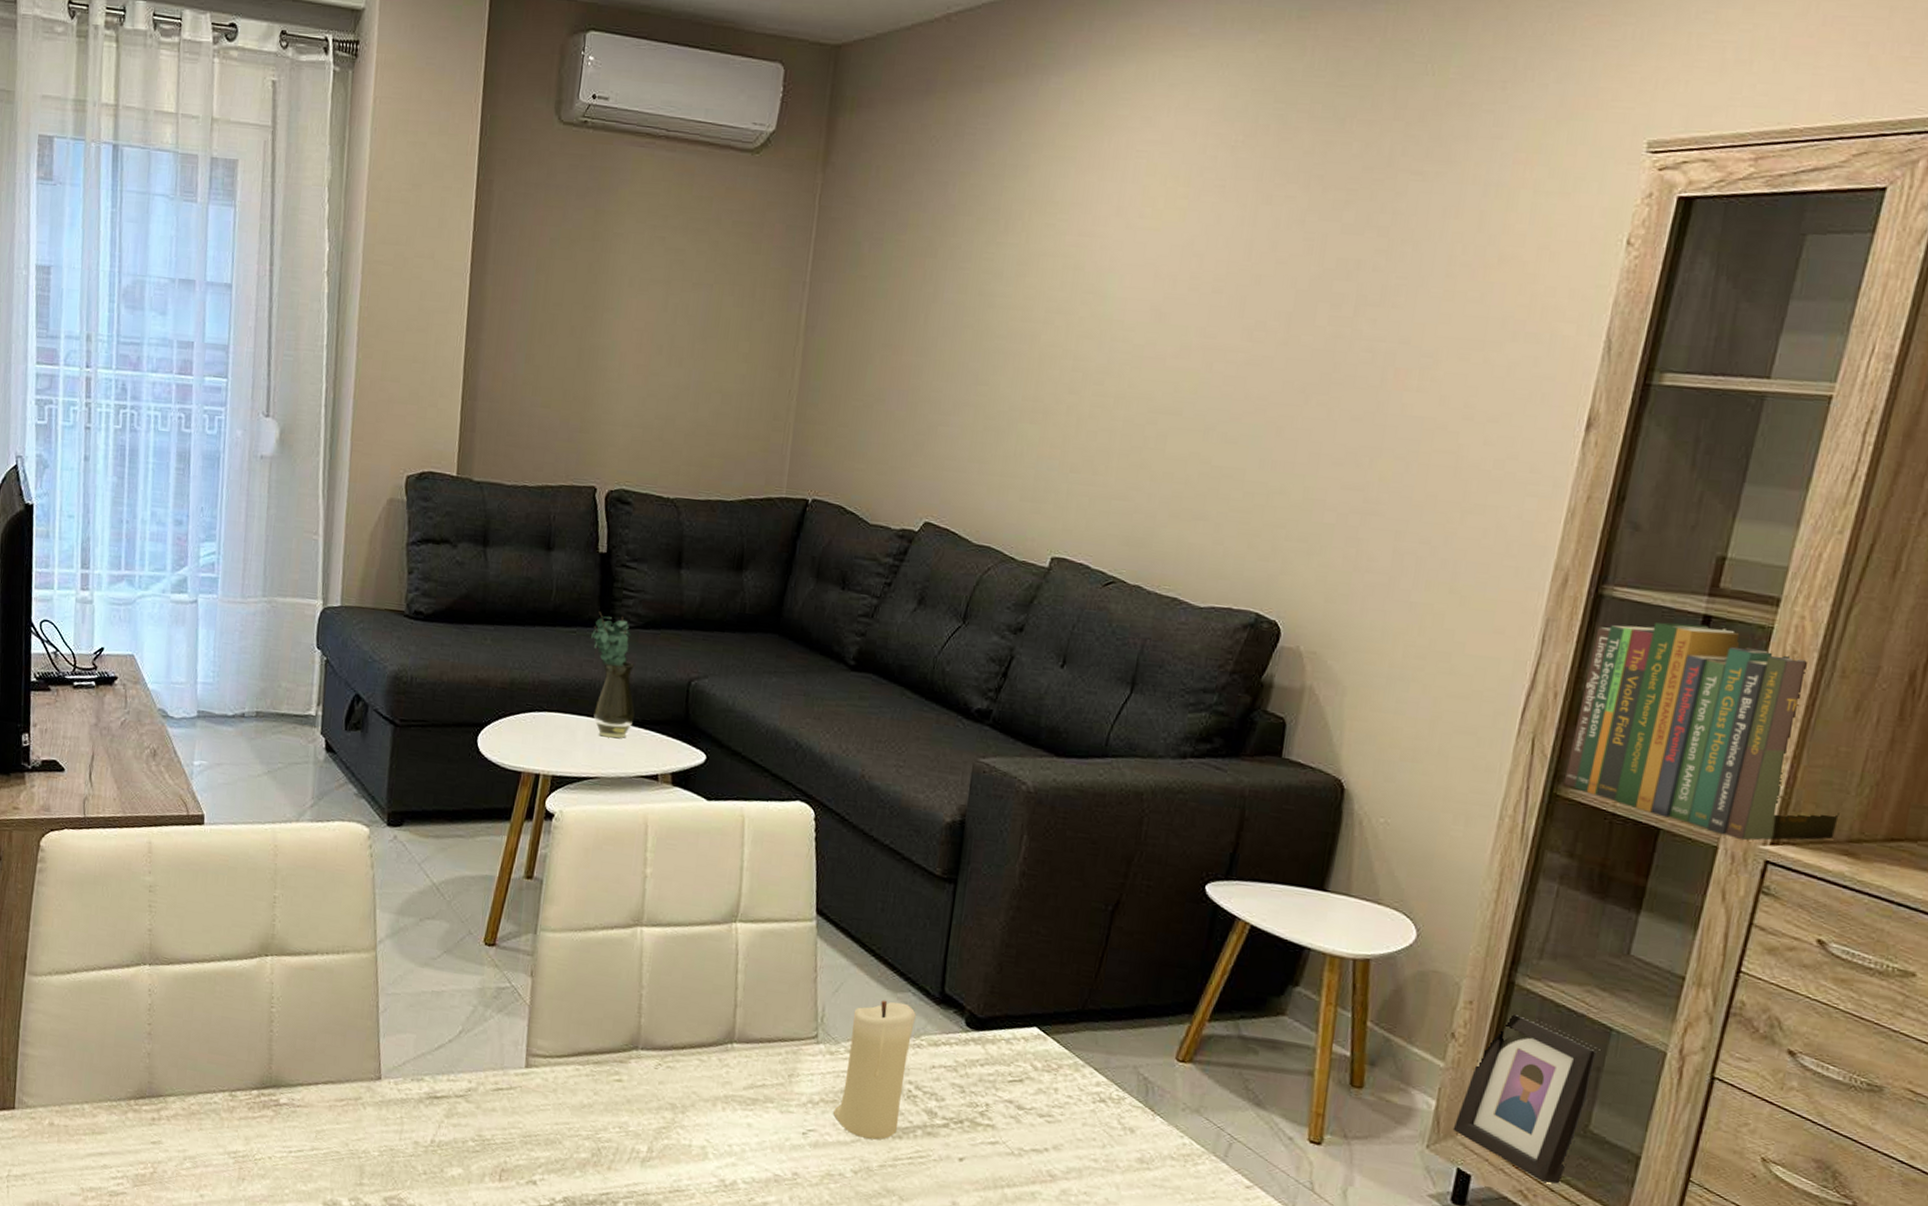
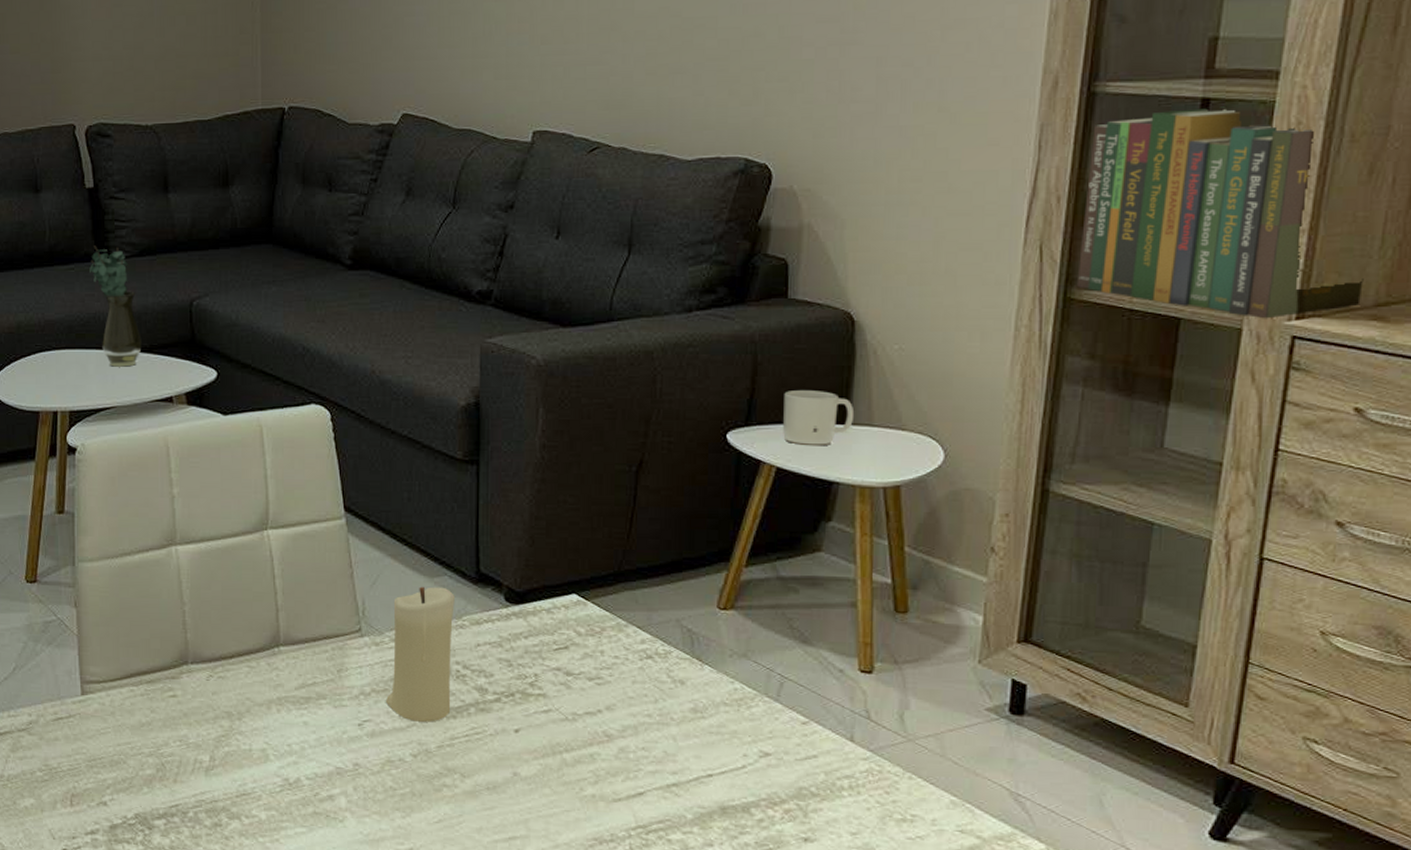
mug: none [1261,850,1334,910] -> present [783,389,855,447]
picture frame: present [1452,1014,1600,1184] -> none [1003,521,1144,683]

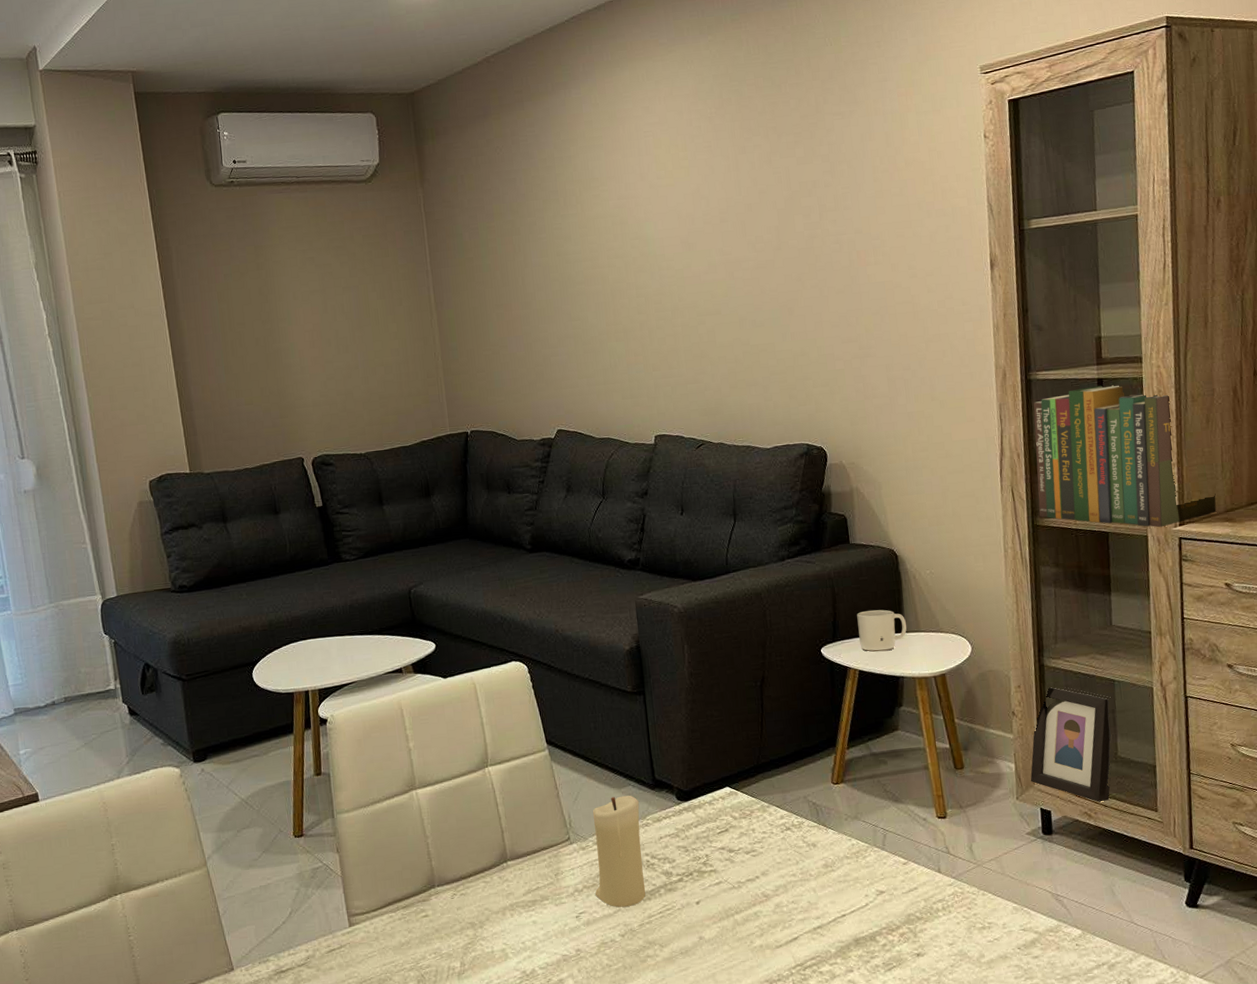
vase: present [90,246,142,367] -> none [325,552,373,649]
picture frame: none [1003,521,1144,683] -> present [1030,687,1113,803]

